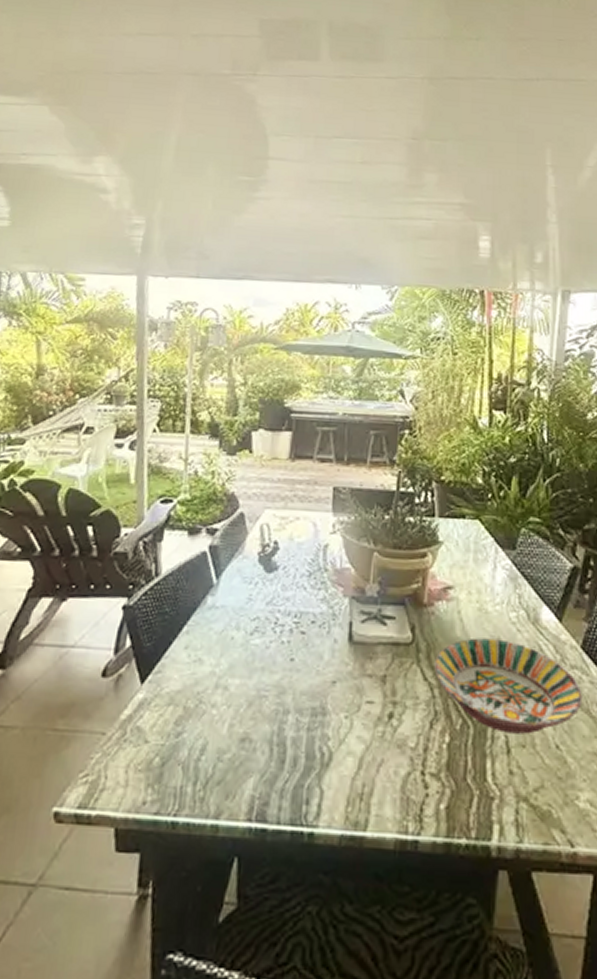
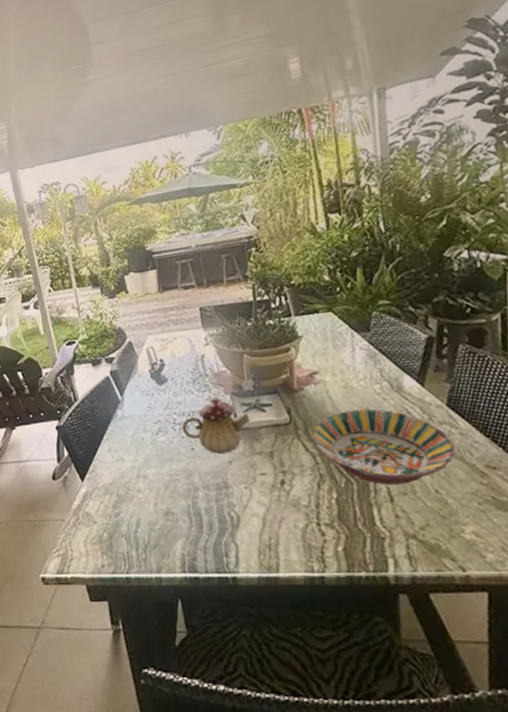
teapot: none [283,599,367,670] -> present [181,397,250,454]

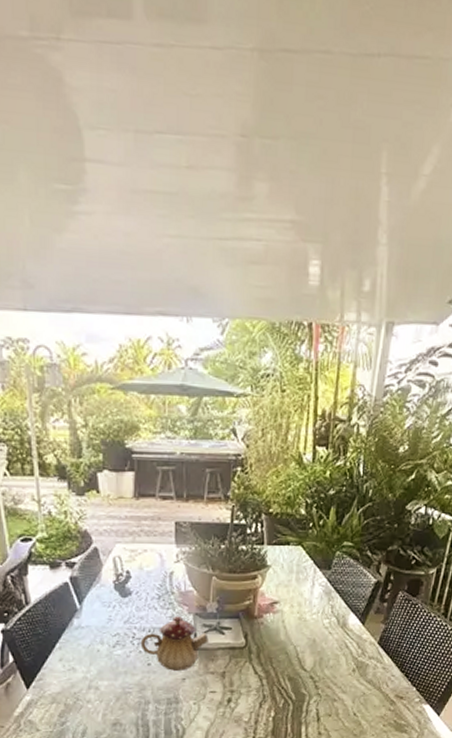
serving bowl: present [312,409,456,485] -> none [263,640,376,707]

